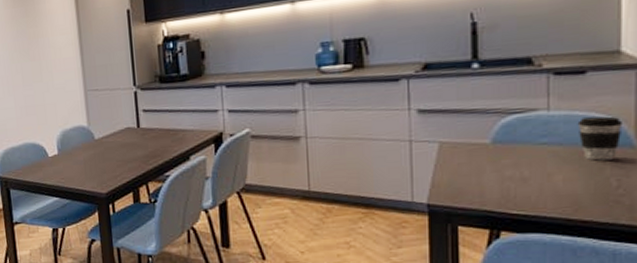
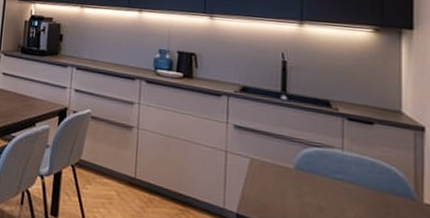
coffee cup: present [577,116,624,161] -> none [366,163,405,207]

